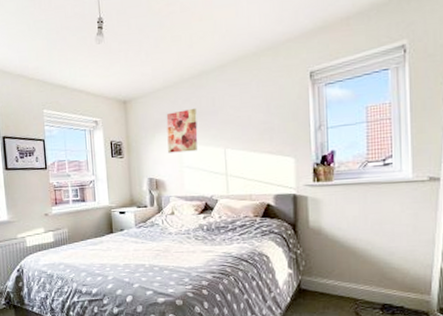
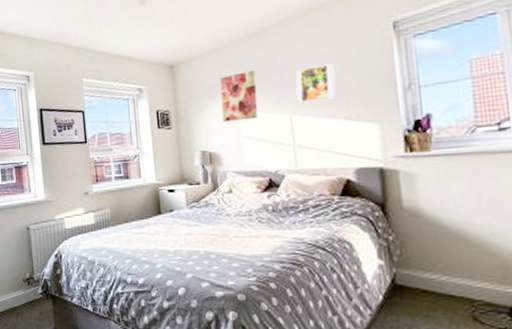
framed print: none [230,104,262,138] -> present [295,63,336,103]

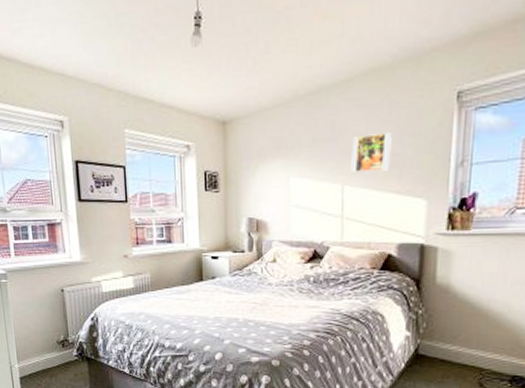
wall art: present [219,69,258,122] -> none [274,133,312,189]

